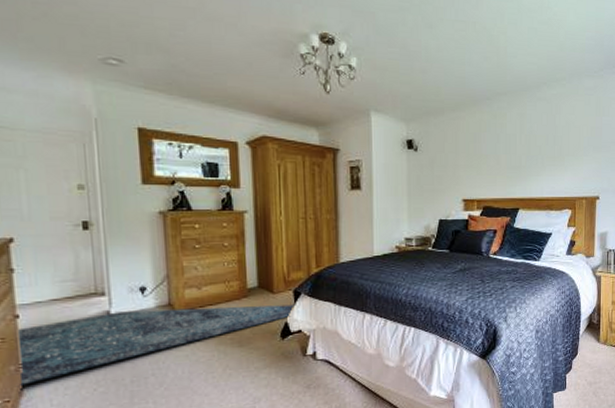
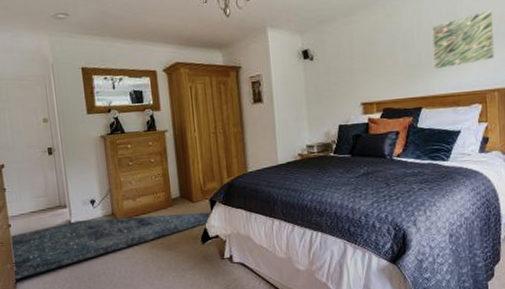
wall art: none [533,124,585,174] -> present [432,10,494,70]

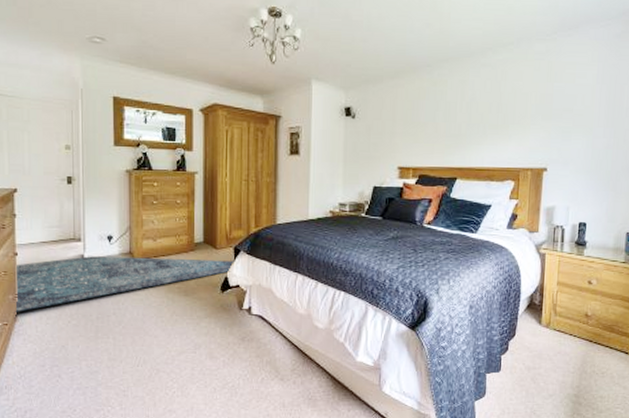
wall art: present [432,10,494,70] -> none [473,90,534,142]

